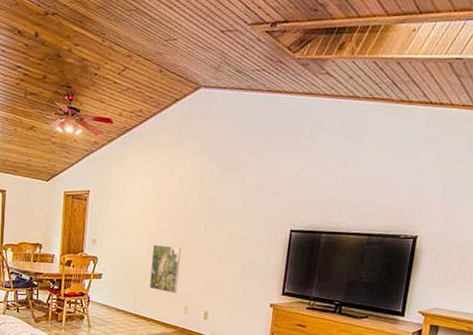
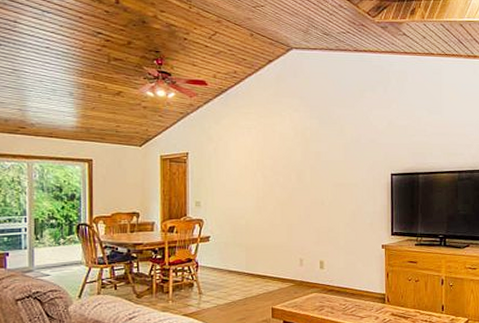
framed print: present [150,244,182,294] -> none [262,200,291,248]

